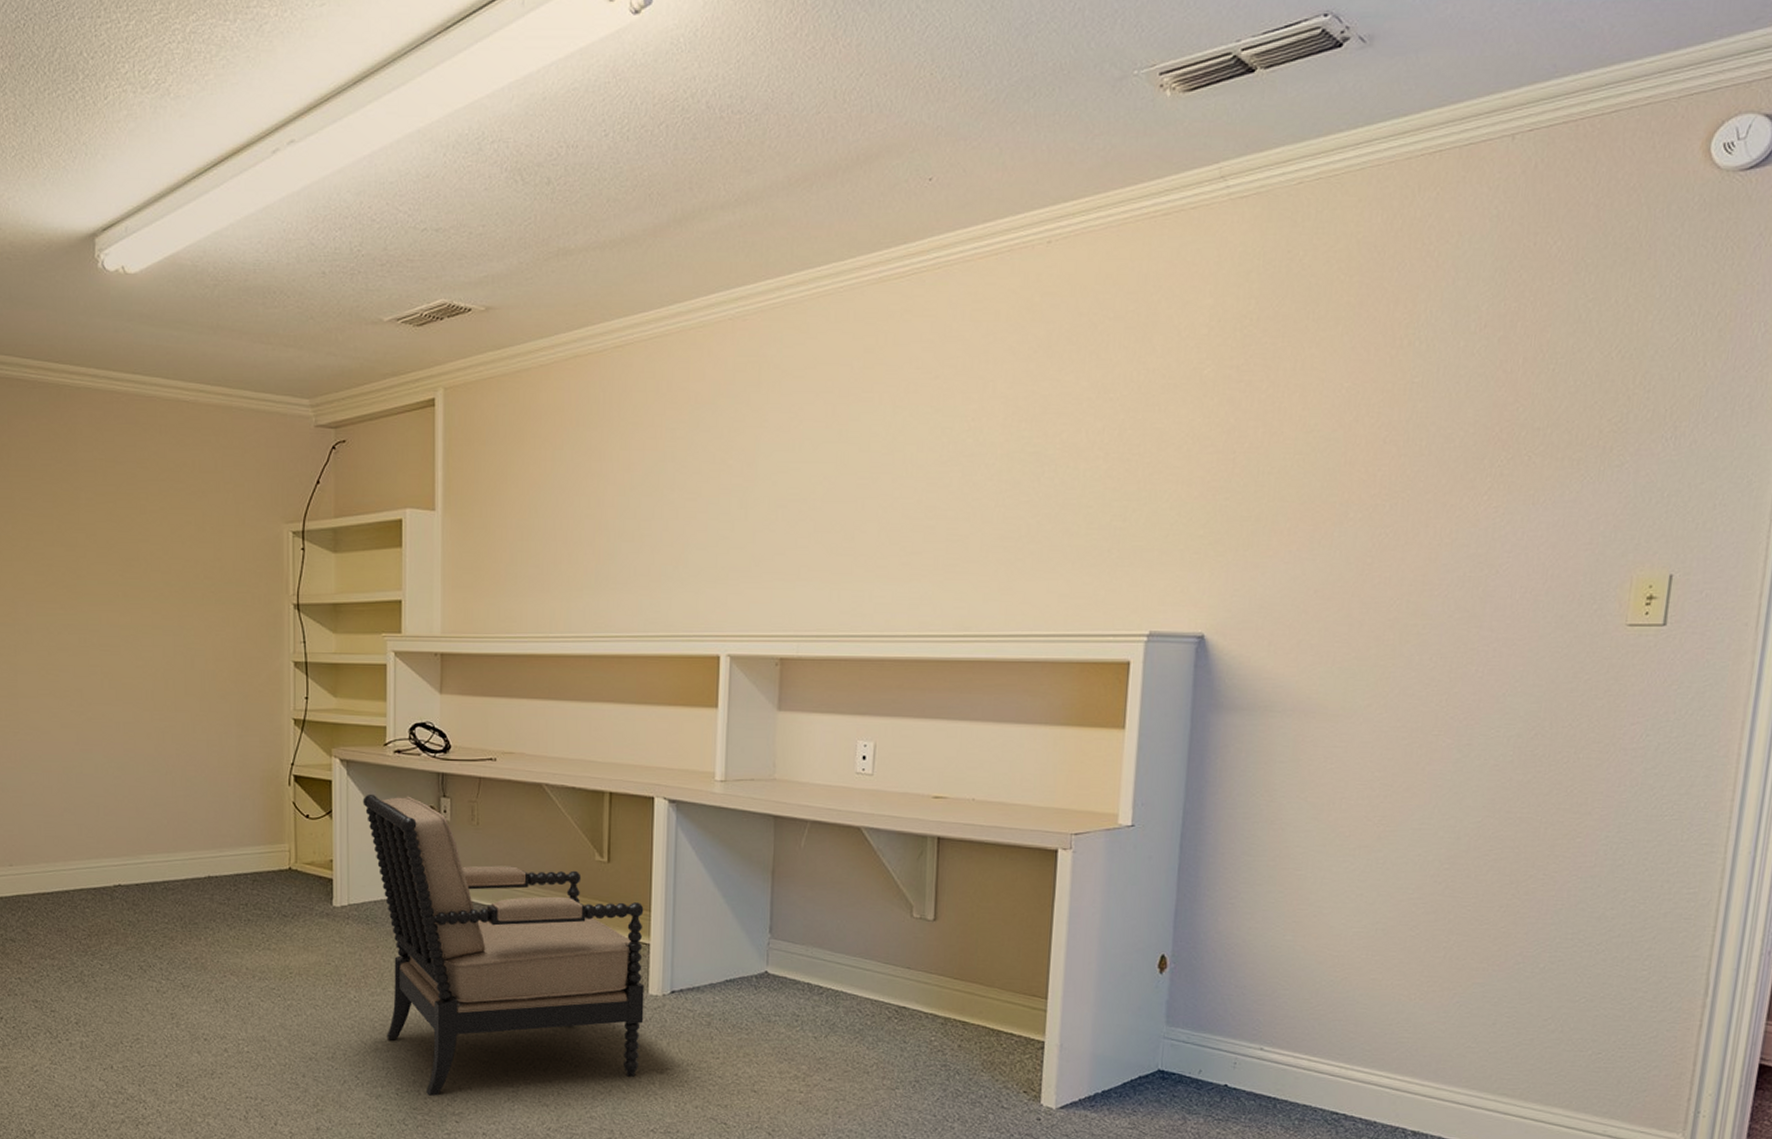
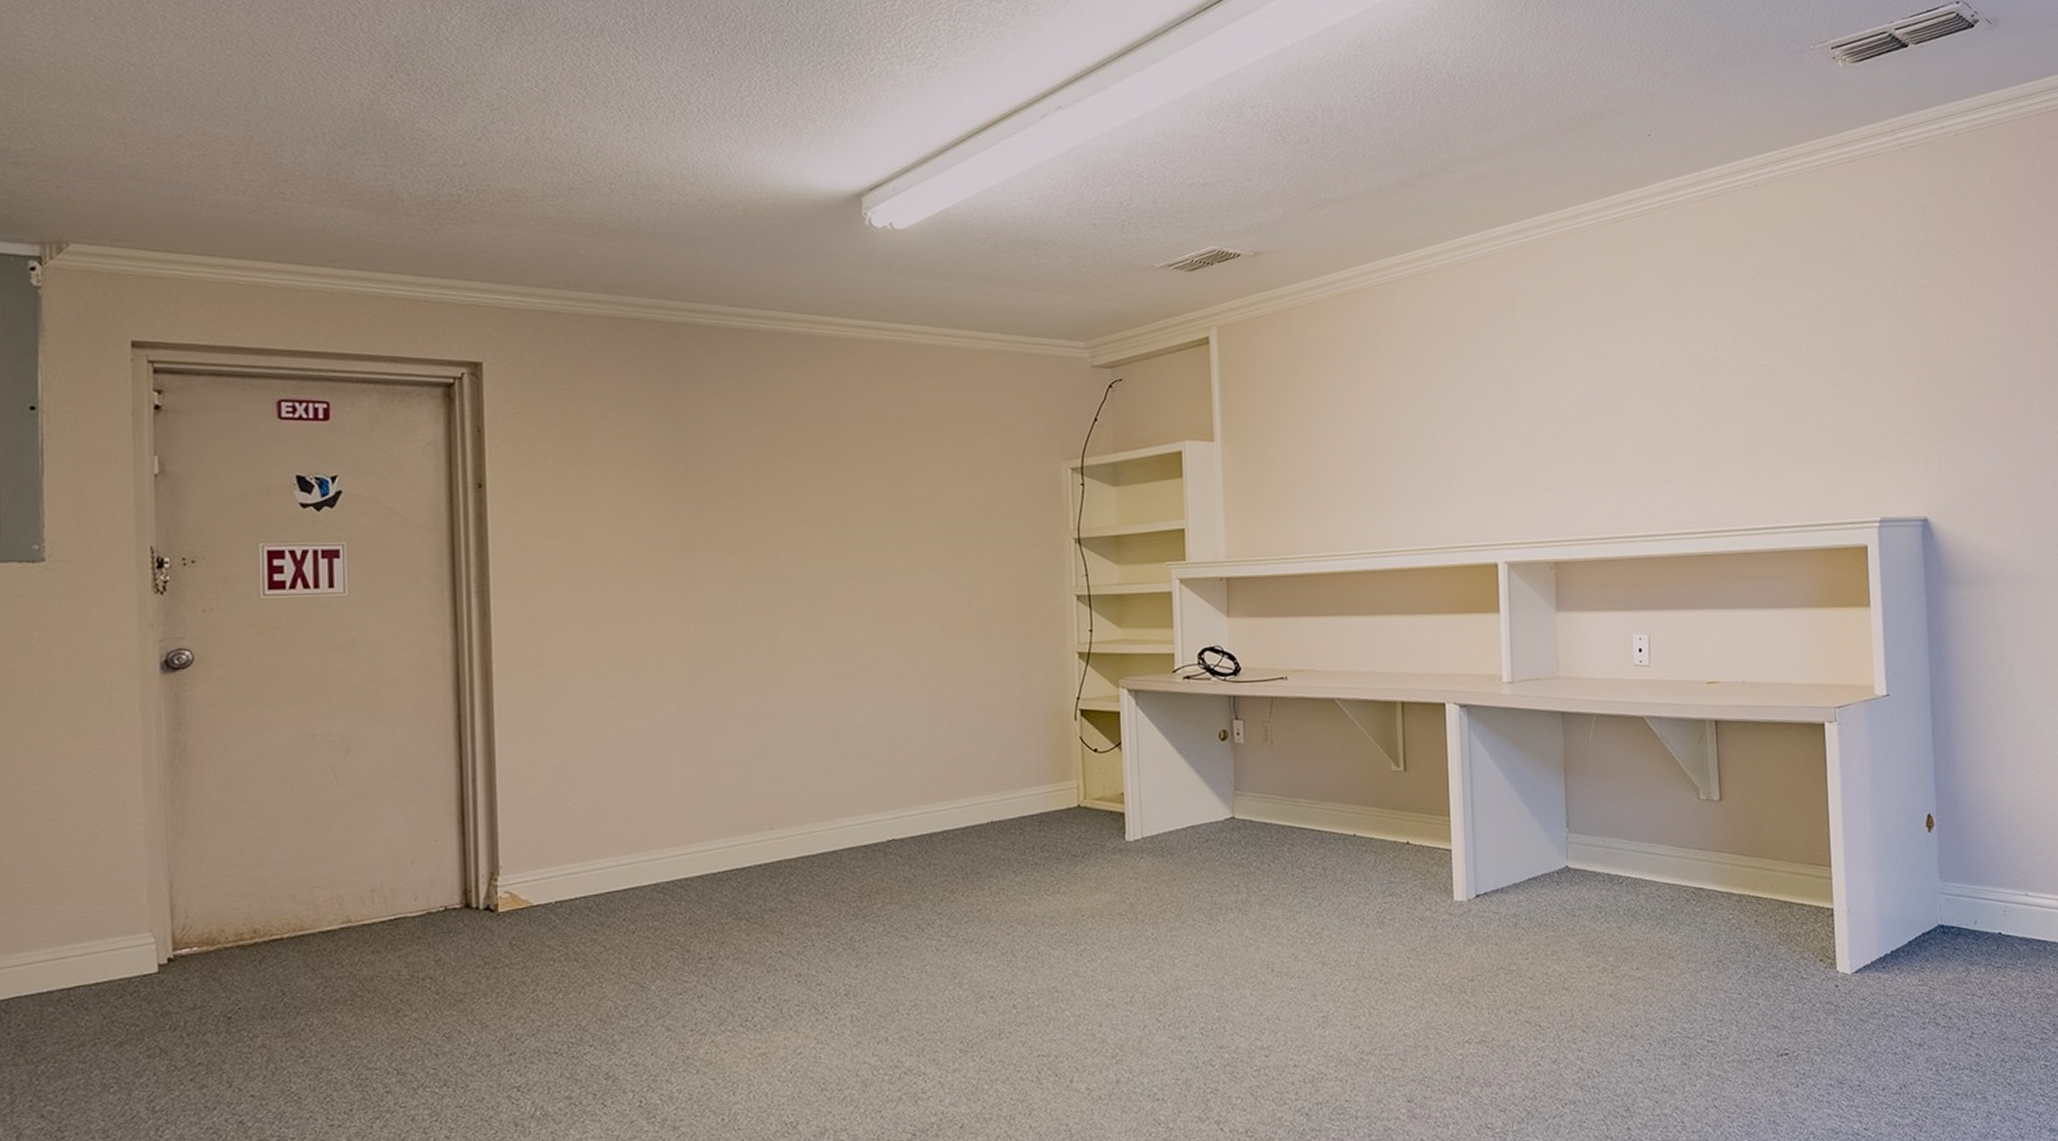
chair: present [363,794,644,1097] -> none [1153,721,1451,1033]

